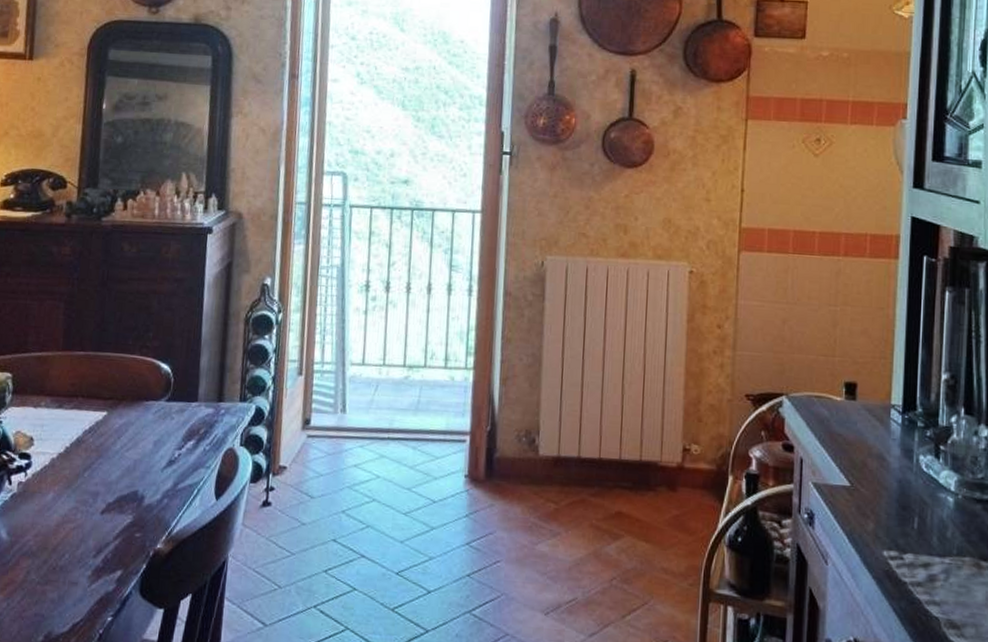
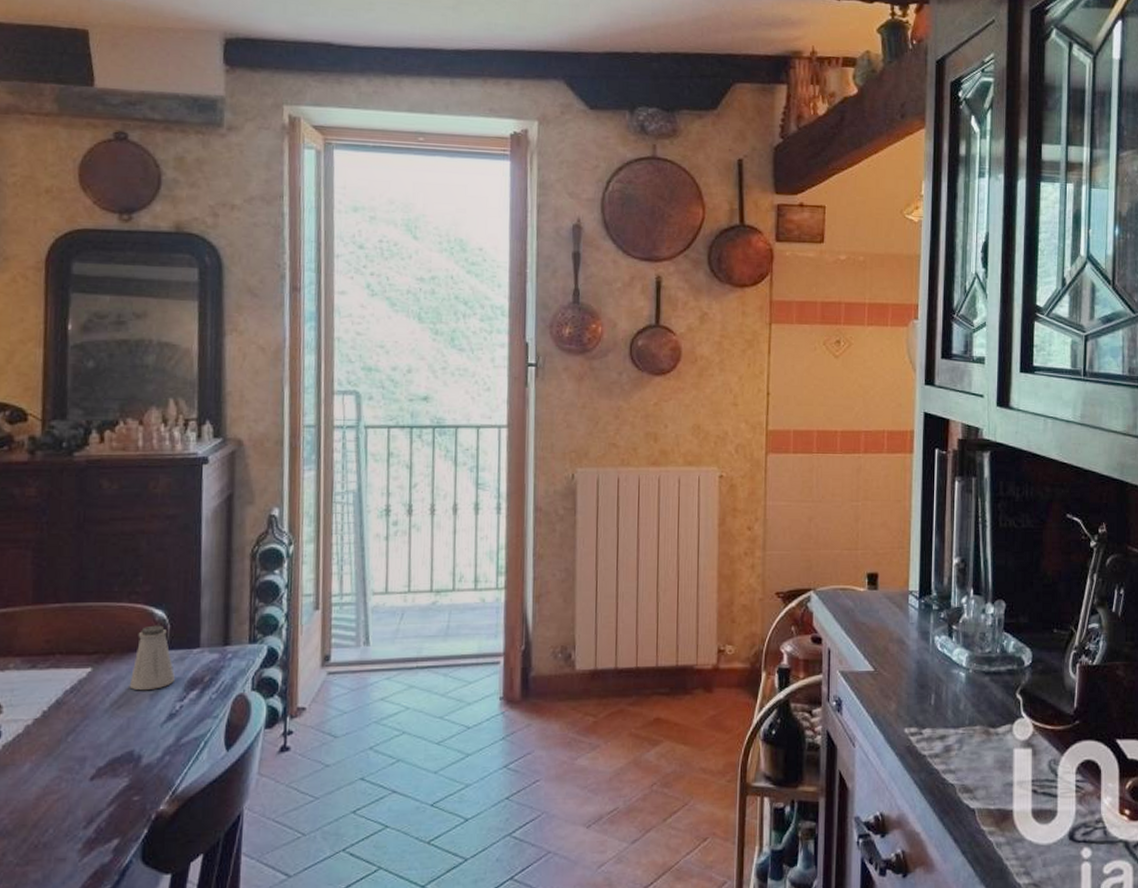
saltshaker: none [137,377,175,437] -> present [129,625,175,691]

